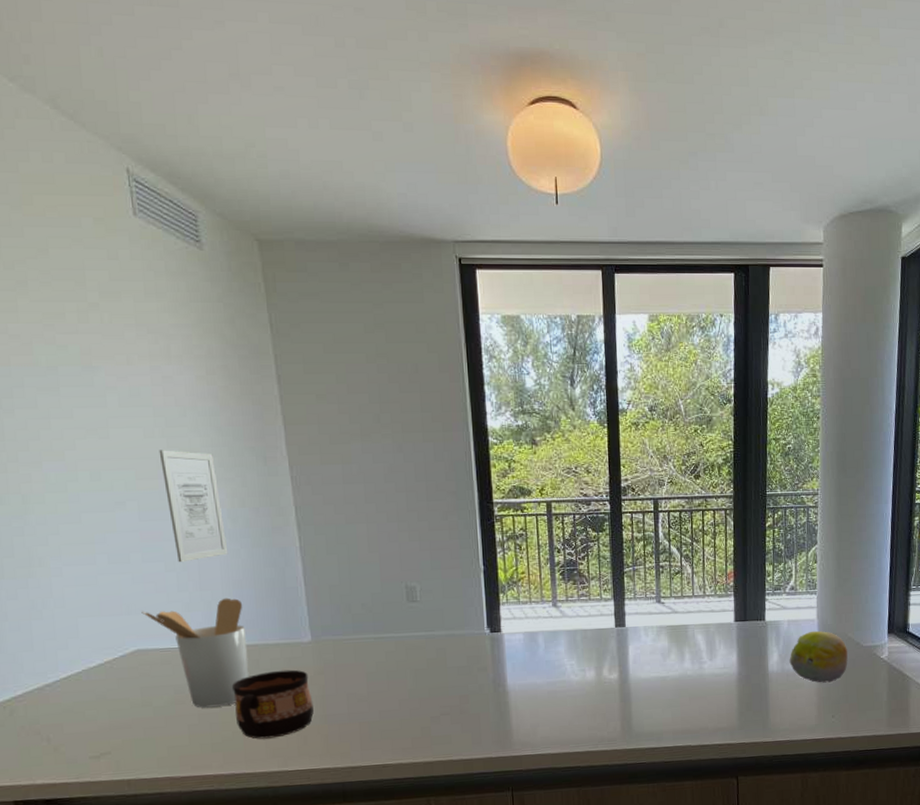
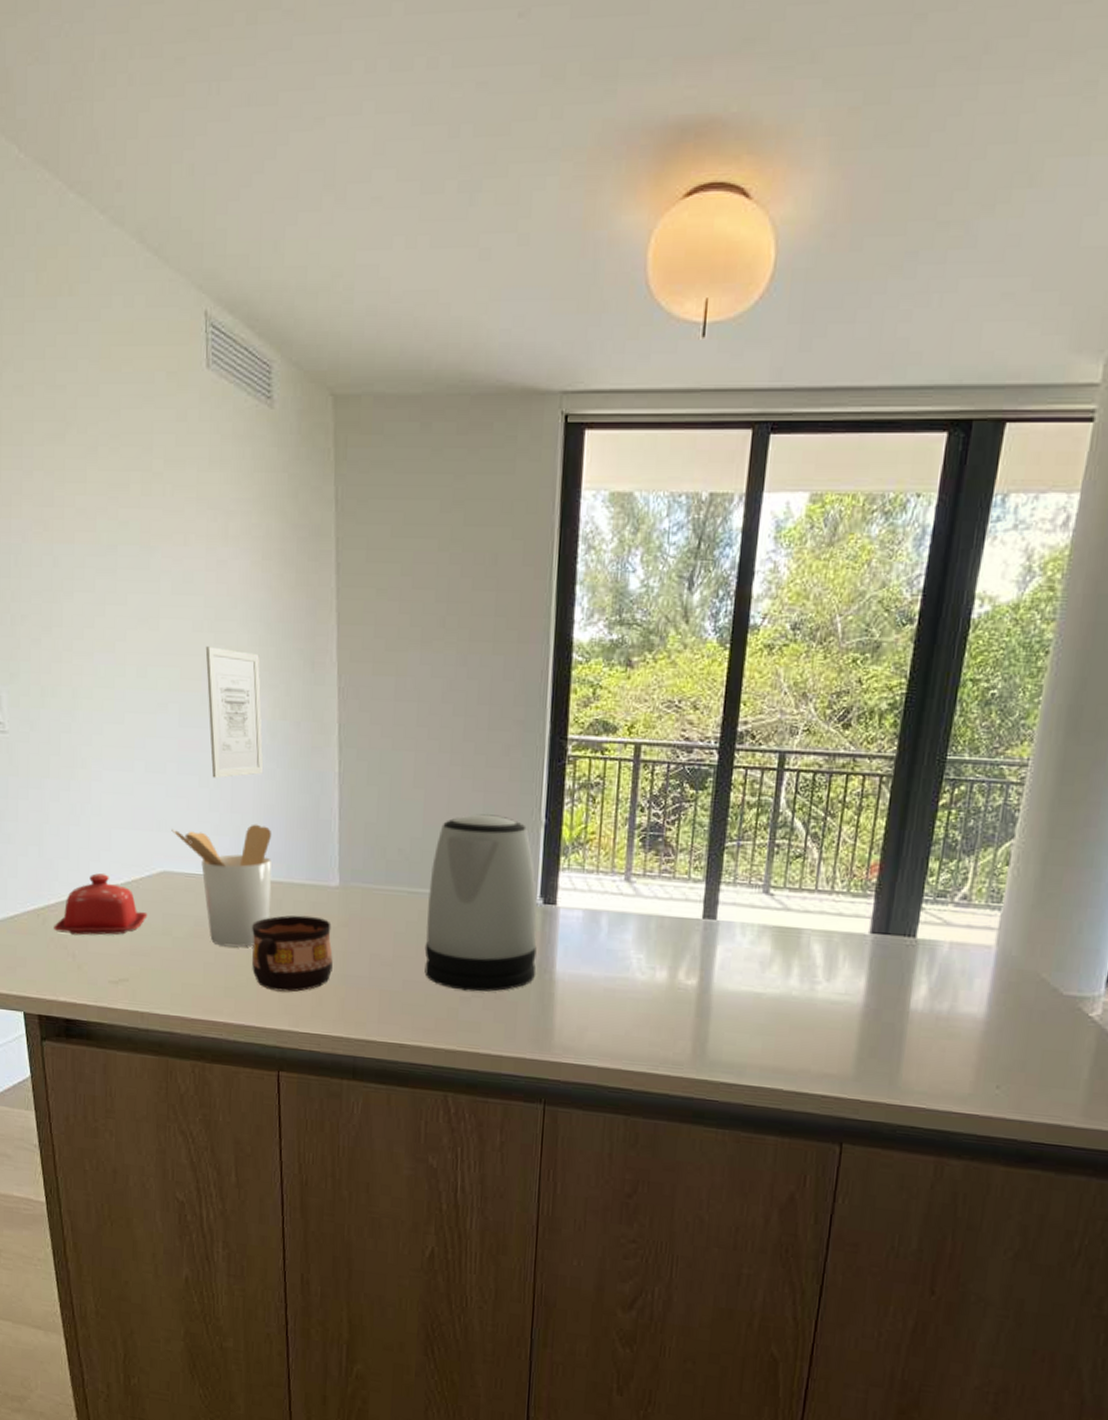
butter dish: none [23,660,125,721] -> present [54,873,148,936]
kettle: none [392,567,491,712] -> present [424,814,537,992]
fruit: present [789,630,848,683] -> none [942,961,1037,1039]

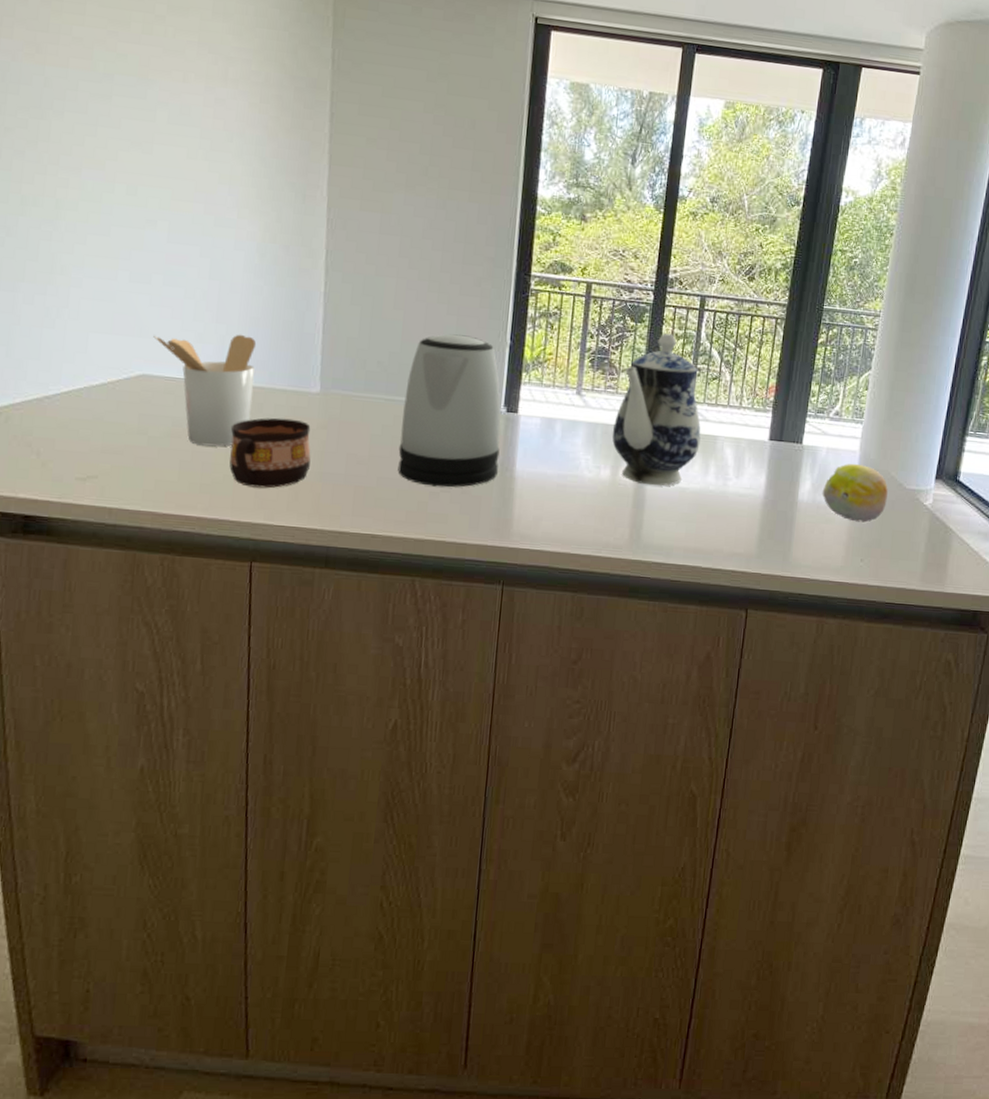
butter dish: present [54,873,148,936] -> none [17,374,123,434]
wall art: present [205,646,264,779] -> none [198,173,253,292]
teapot: none [669,802,781,991] -> present [612,333,701,486]
fruit: none [942,961,1037,1039] -> present [822,463,888,523]

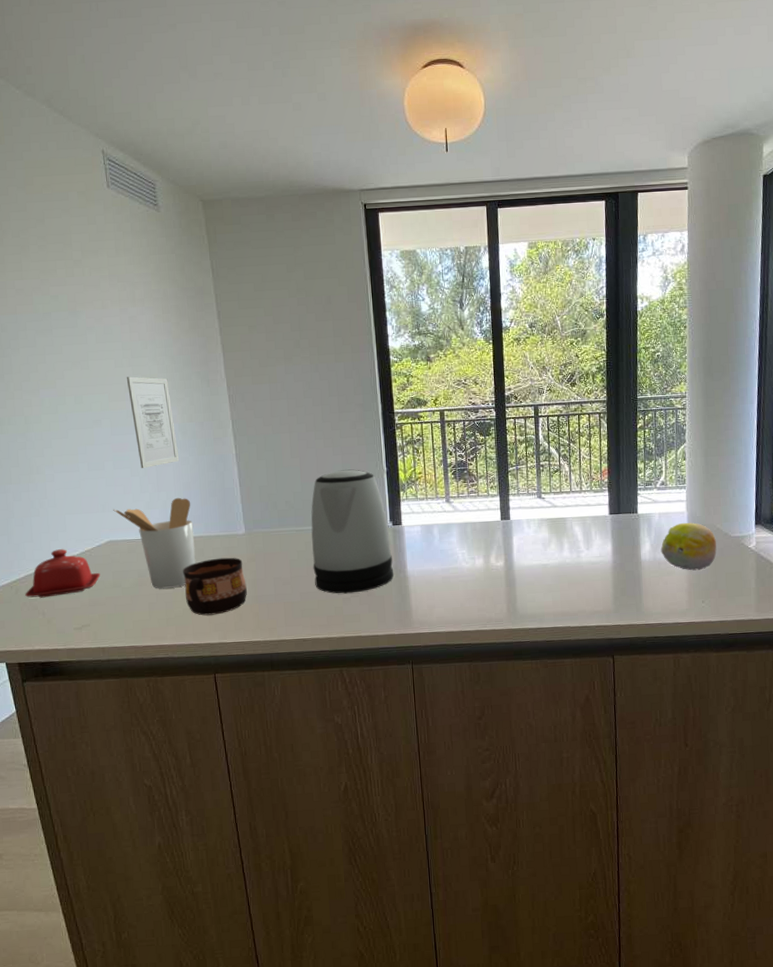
butter dish: none [17,374,123,434] -> present [25,549,101,598]
wall art: none [198,173,253,292] -> present [126,376,180,469]
teapot: present [612,333,701,486] -> none [479,441,553,567]

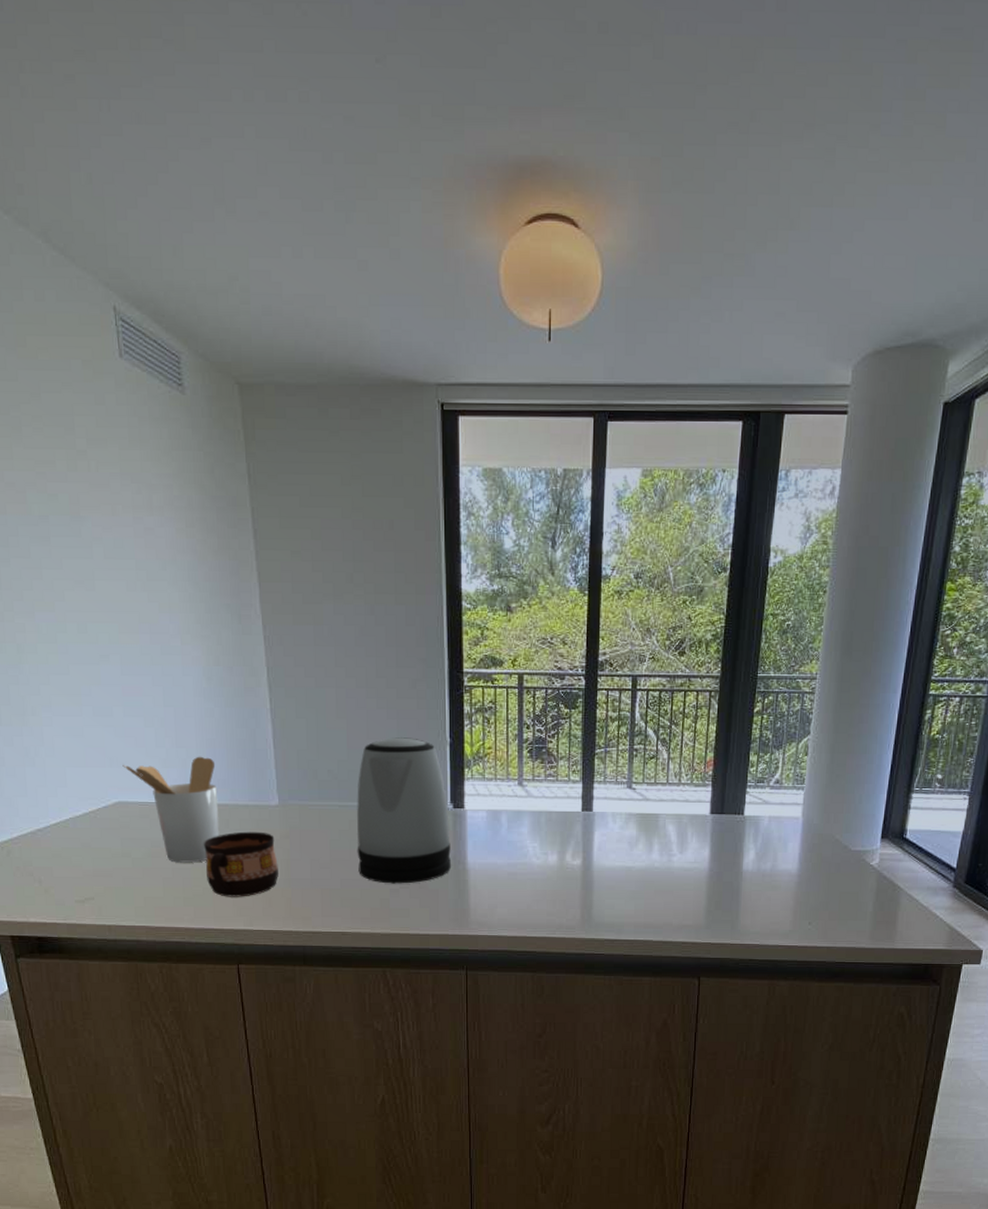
butter dish: present [25,549,101,598] -> none [18,807,107,863]
wall art: present [126,376,180,469] -> none [140,604,203,719]
fruit: present [660,522,717,571] -> none [766,829,833,887]

